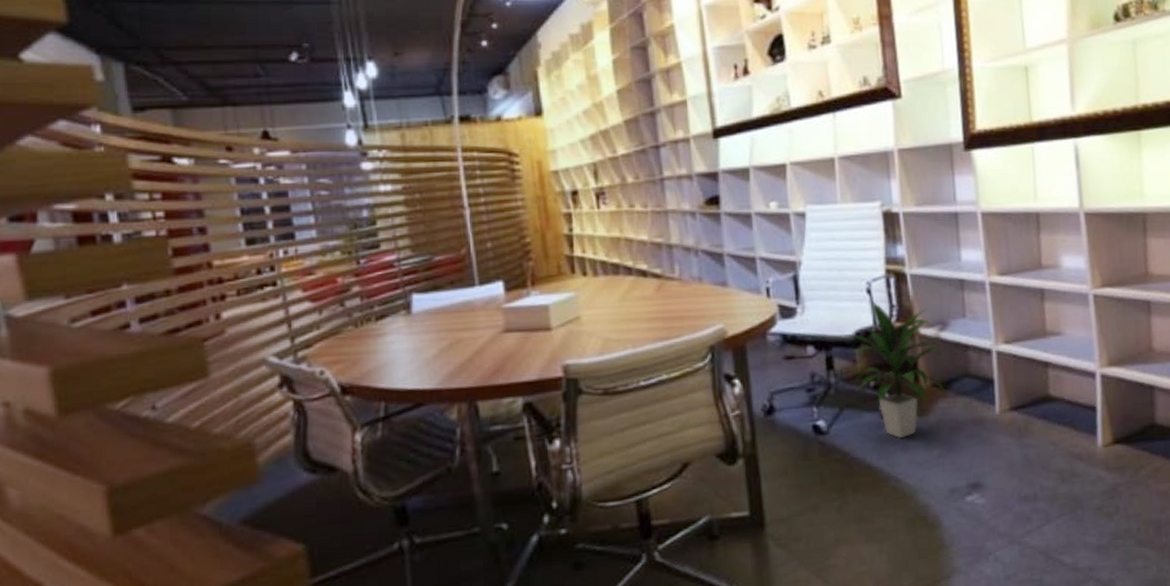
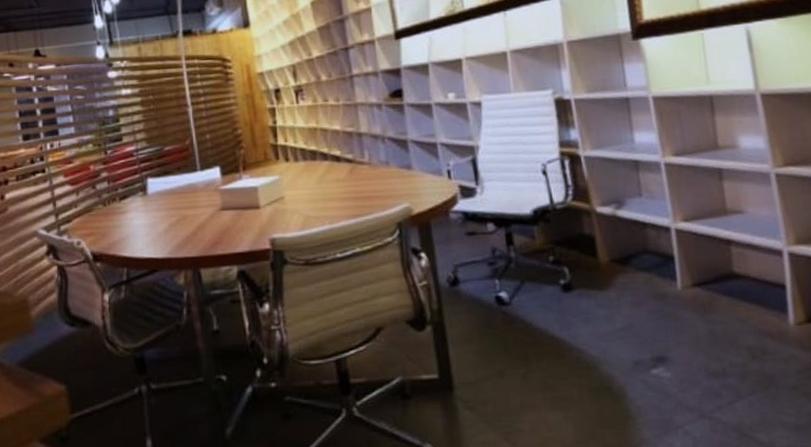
indoor plant: present [837,300,946,439] -> none [515,181,625,312]

